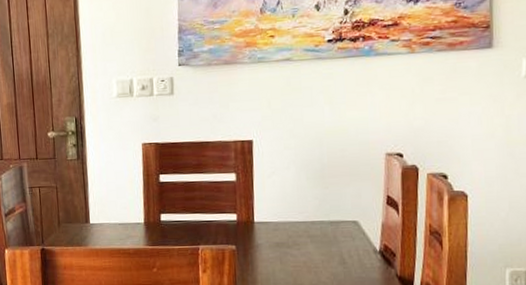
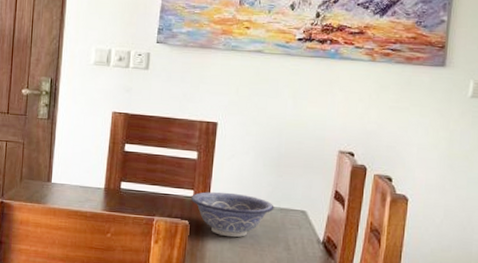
decorative bowl: none [234,211,324,258] -> present [190,192,274,238]

